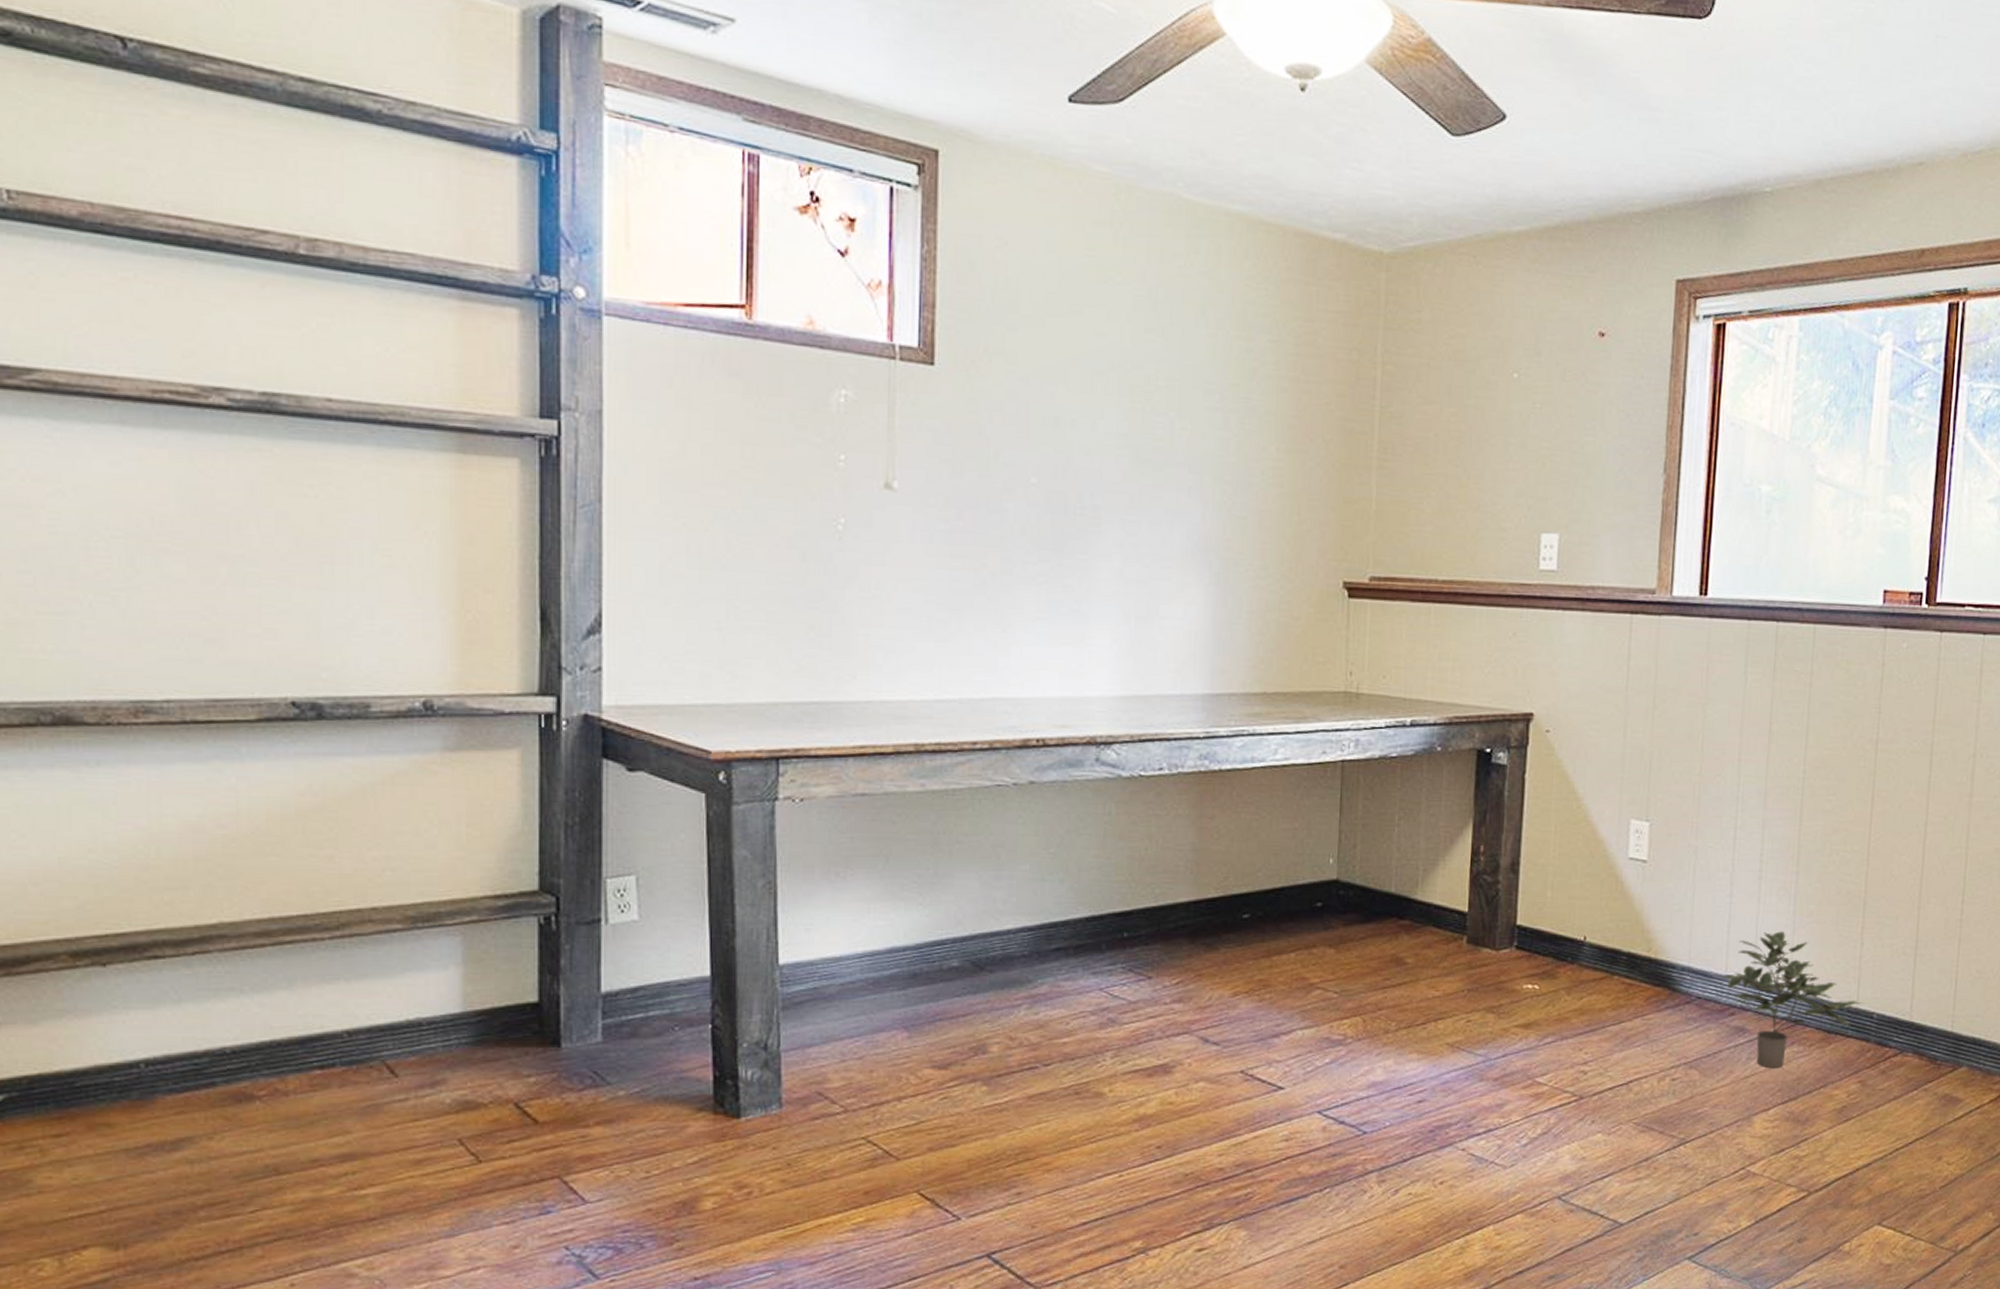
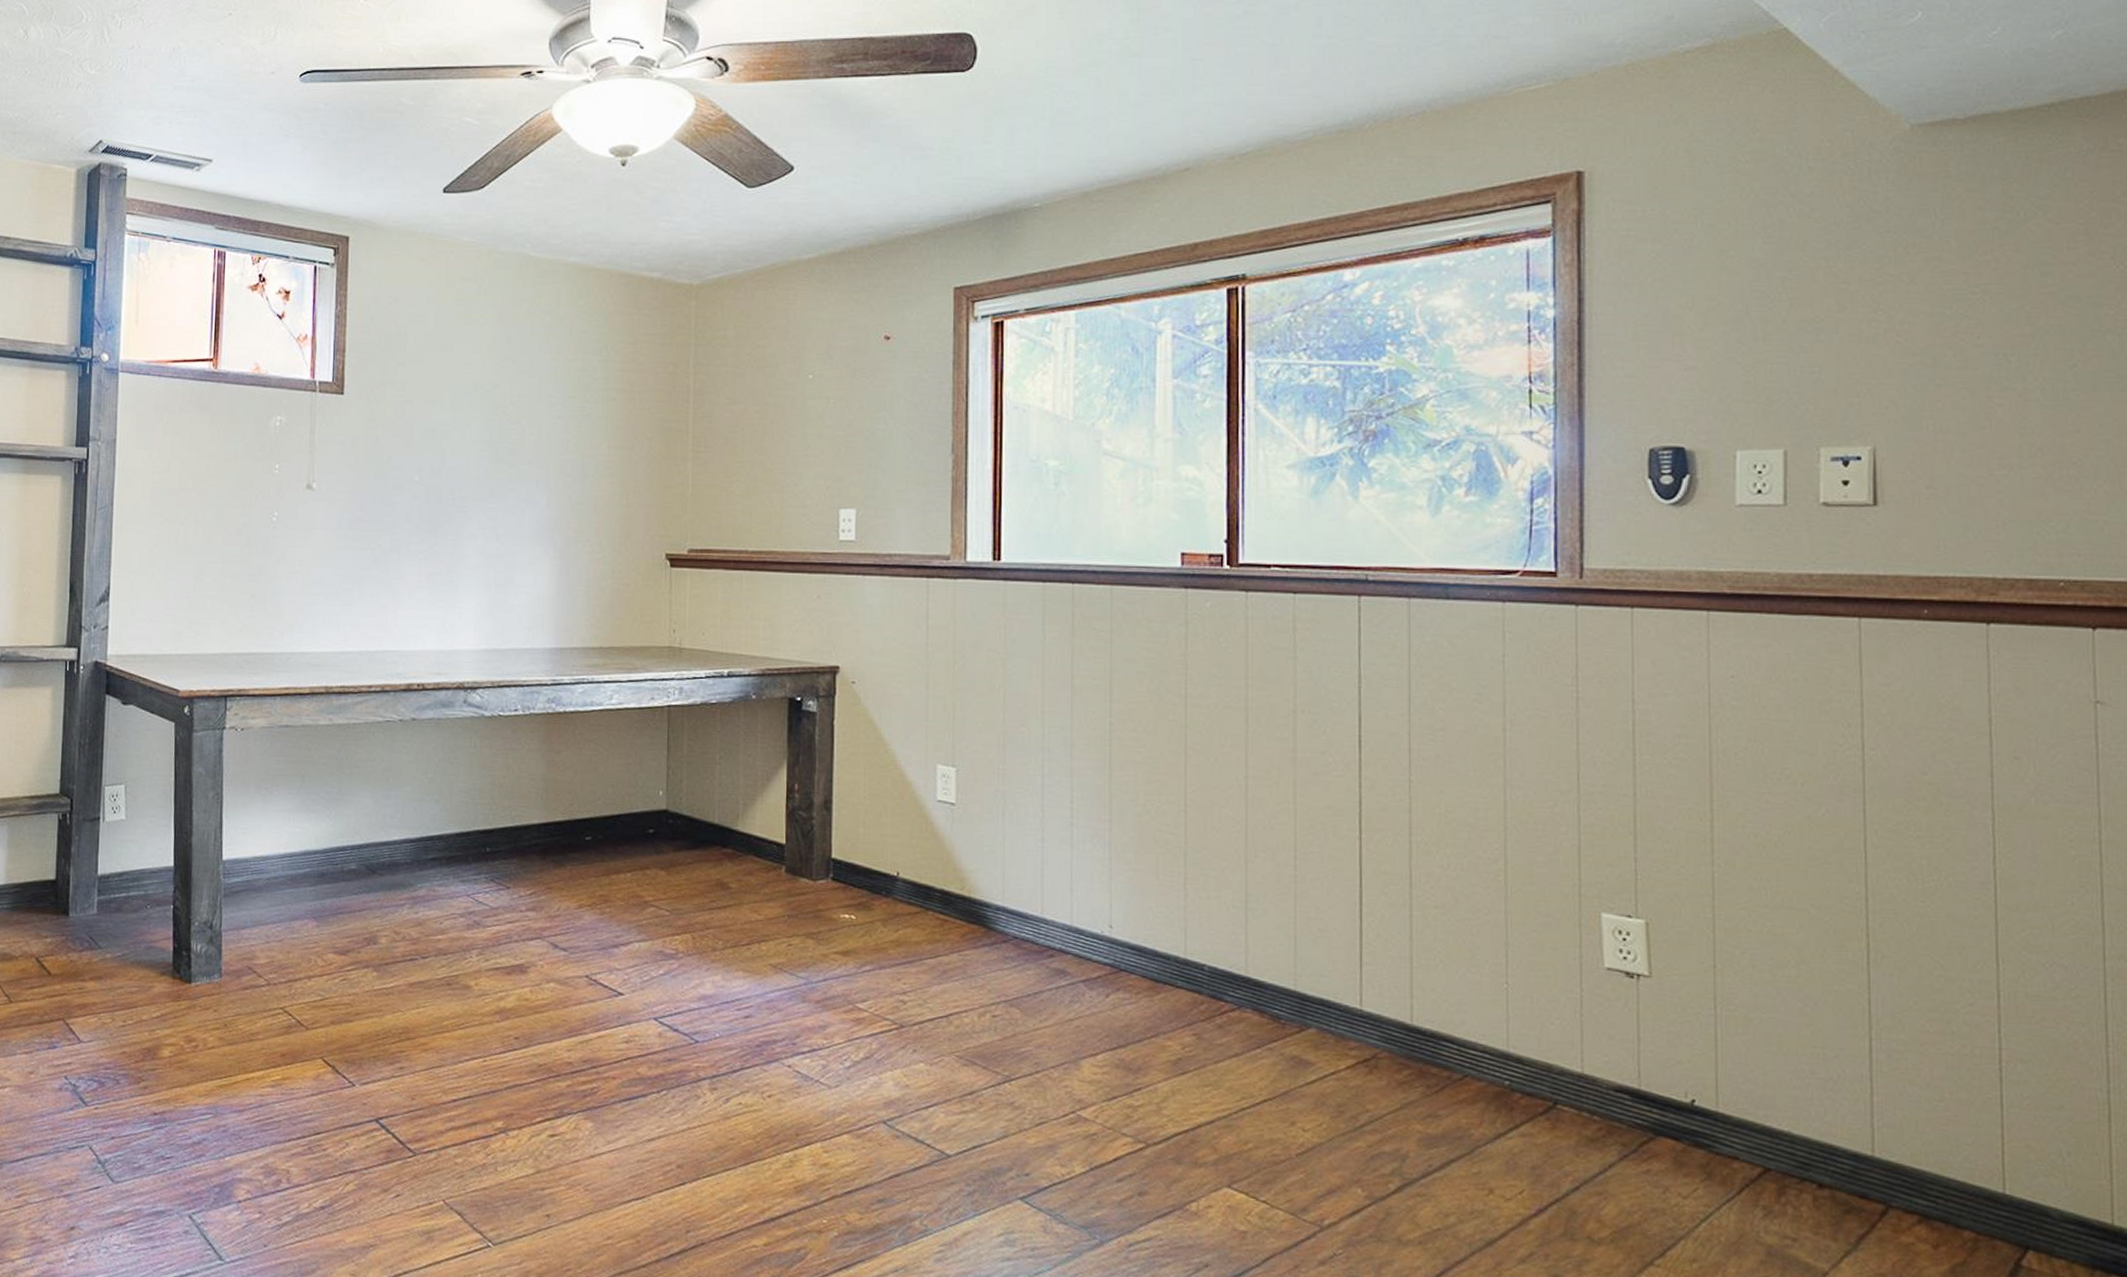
potted plant: present [1722,931,1861,1067] -> none [1038,877,1189,1013]

